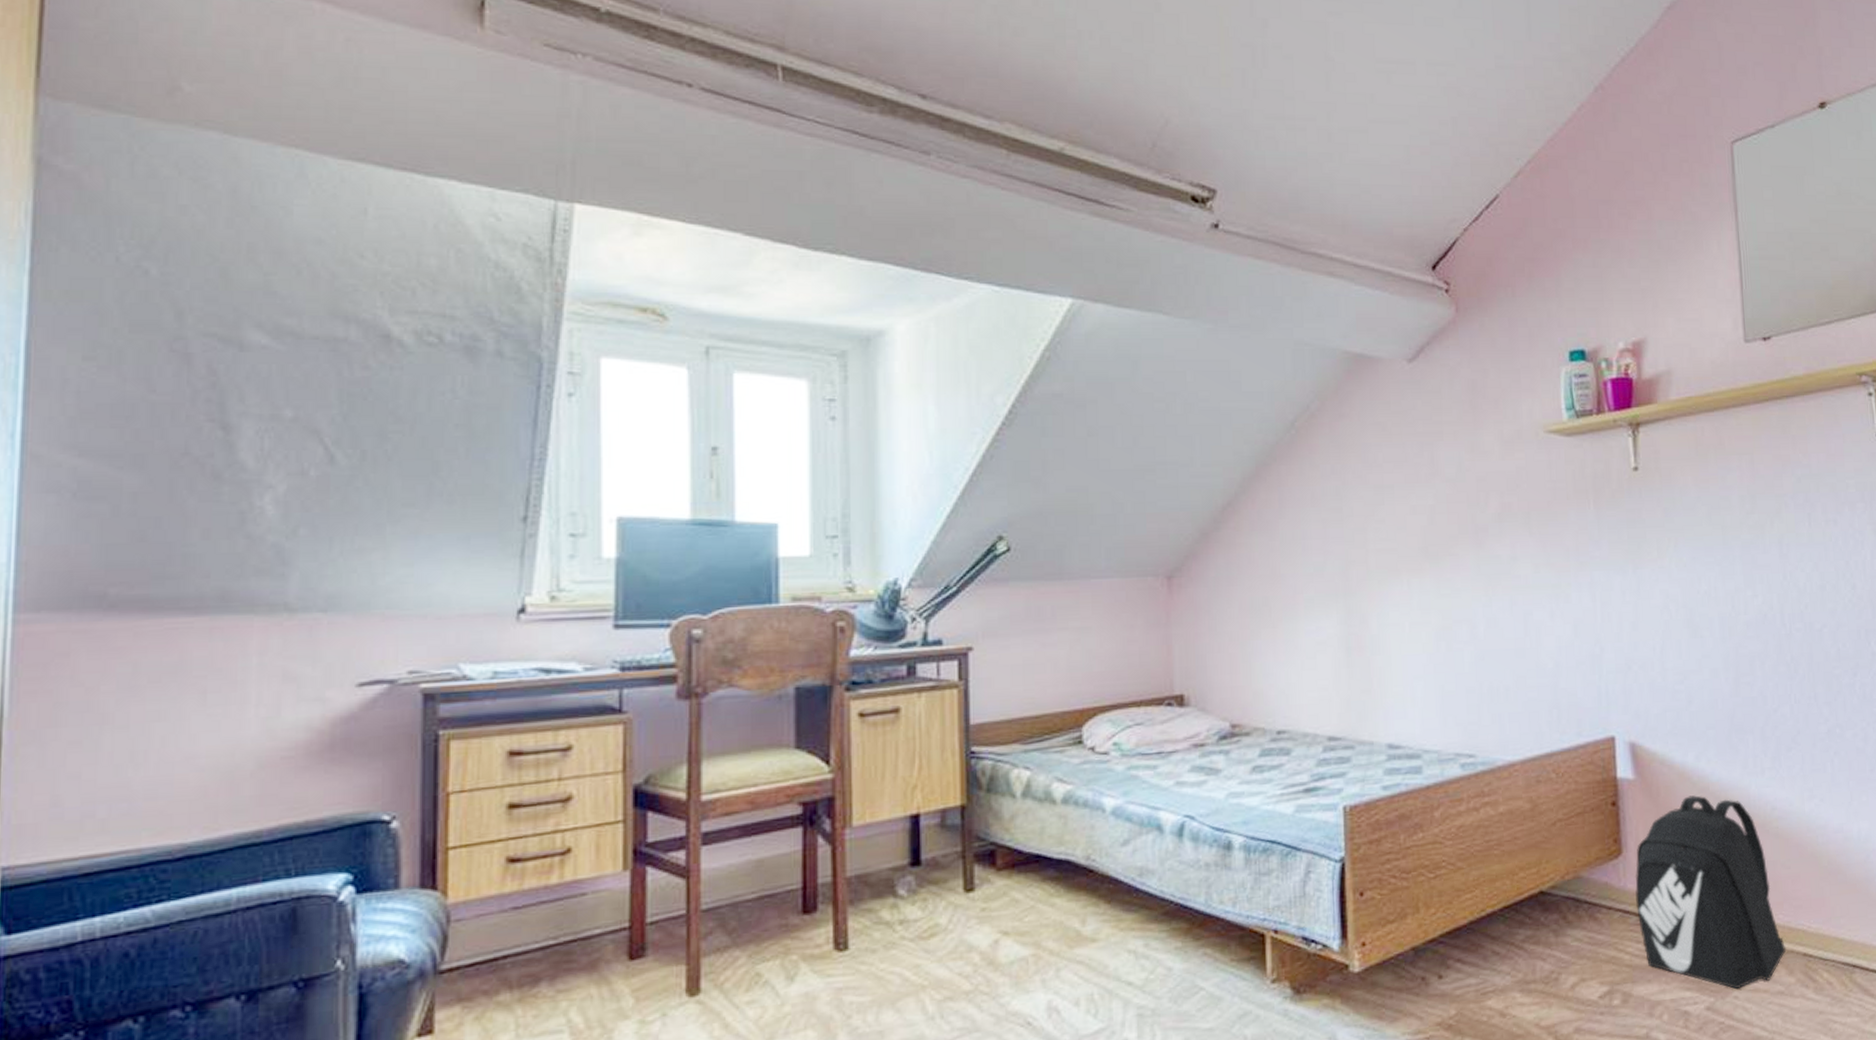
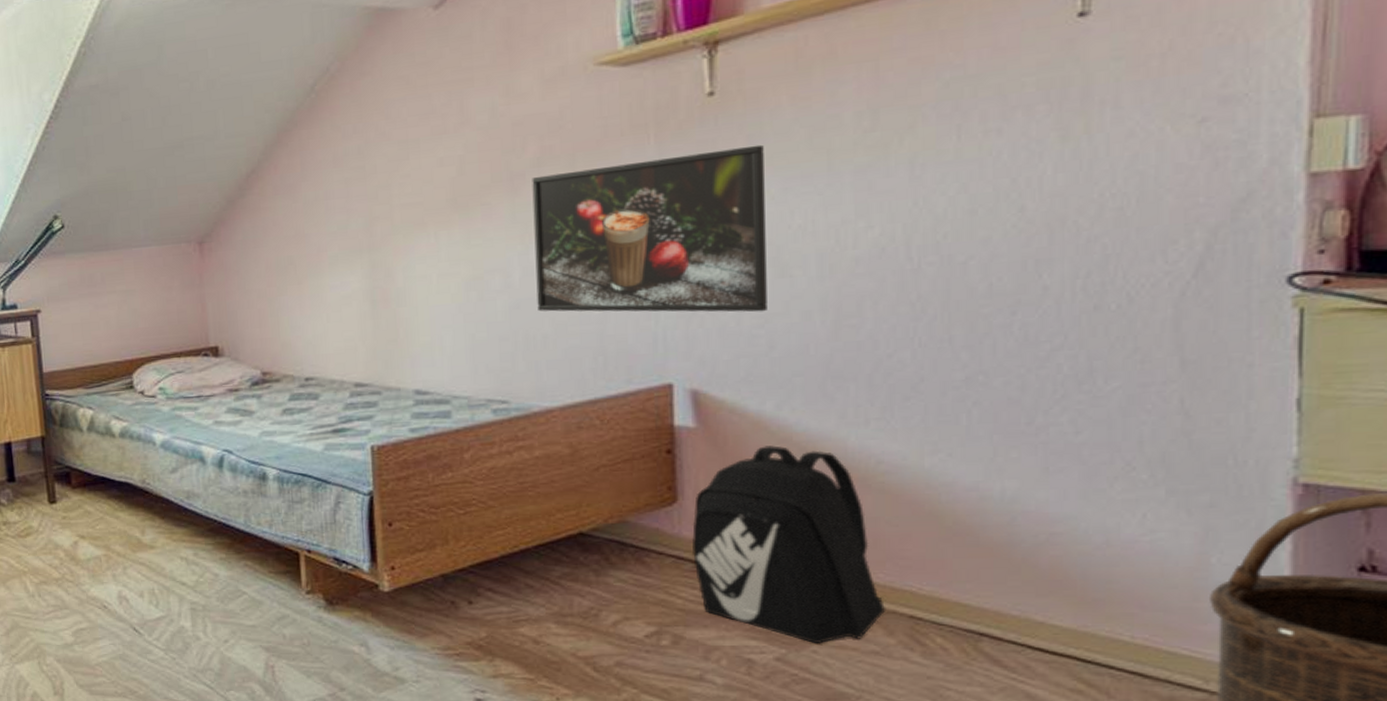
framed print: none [1494,517,1685,669] -> present [532,144,767,312]

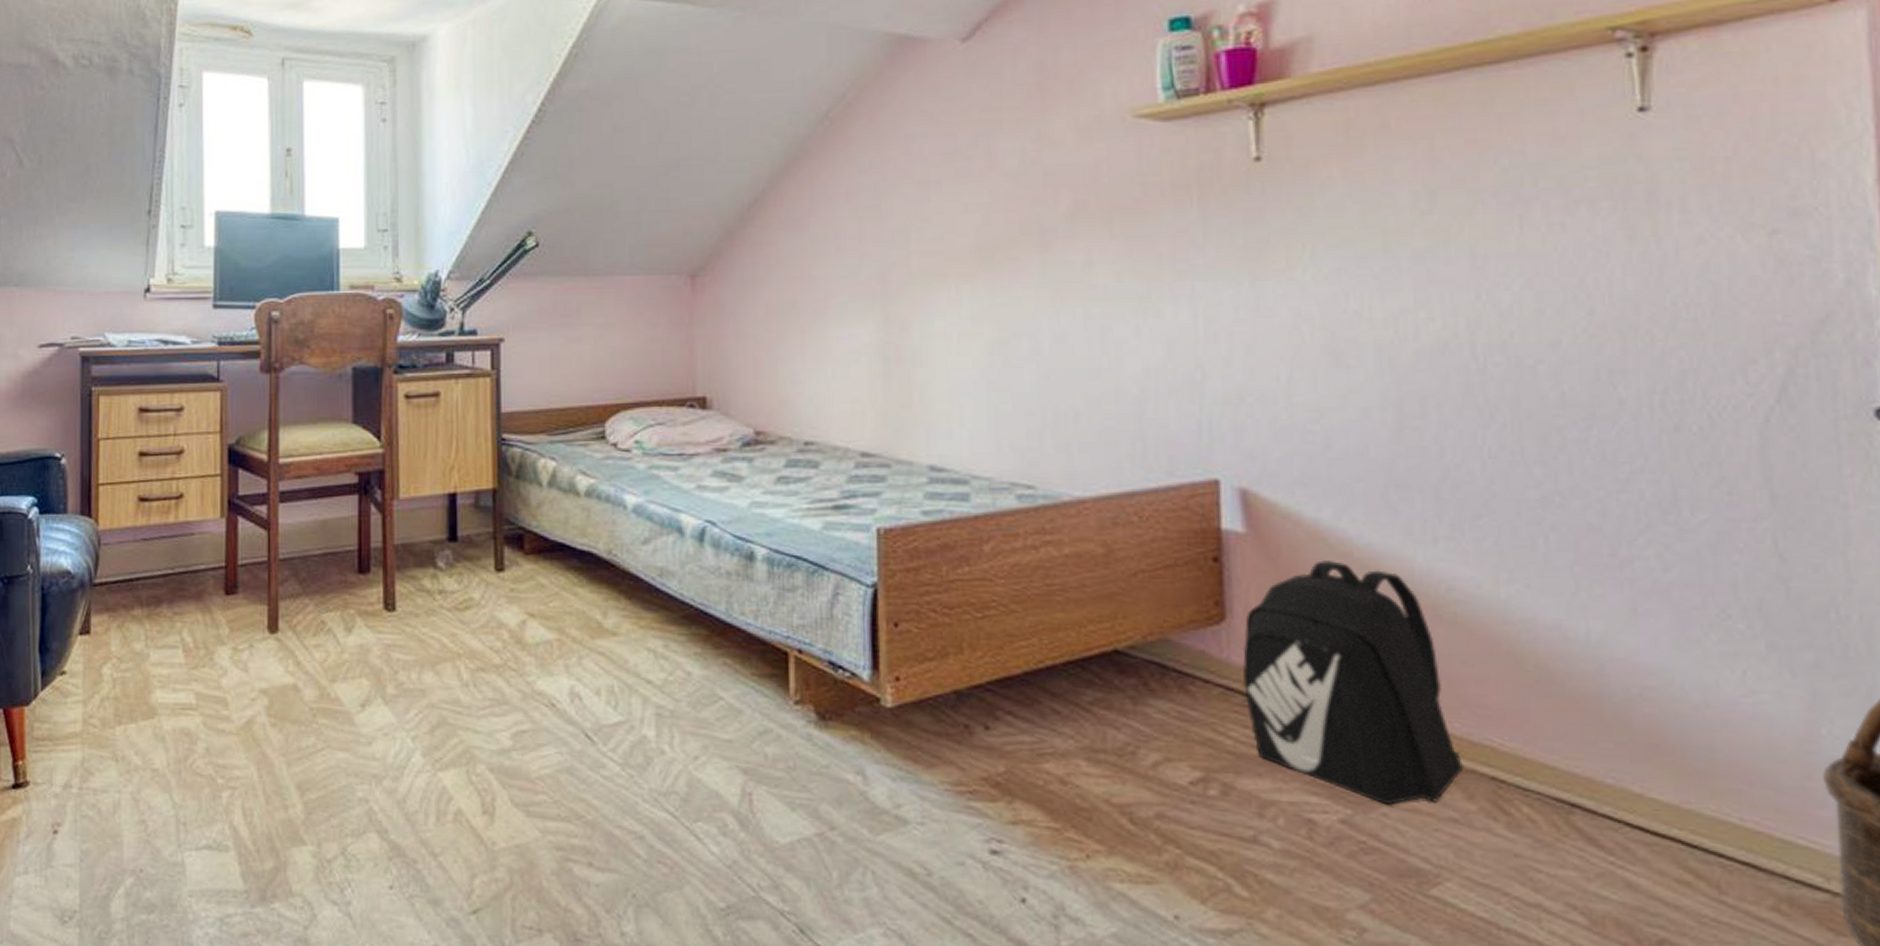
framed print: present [532,144,767,312] -> none [1064,218,1323,405]

